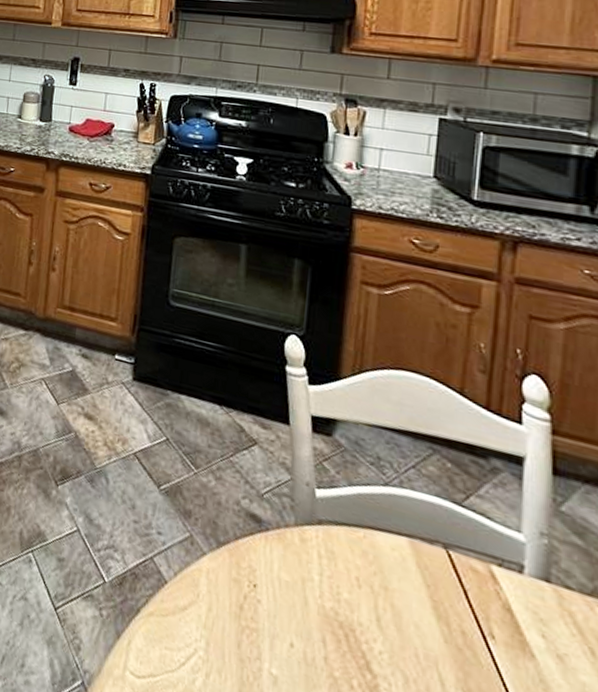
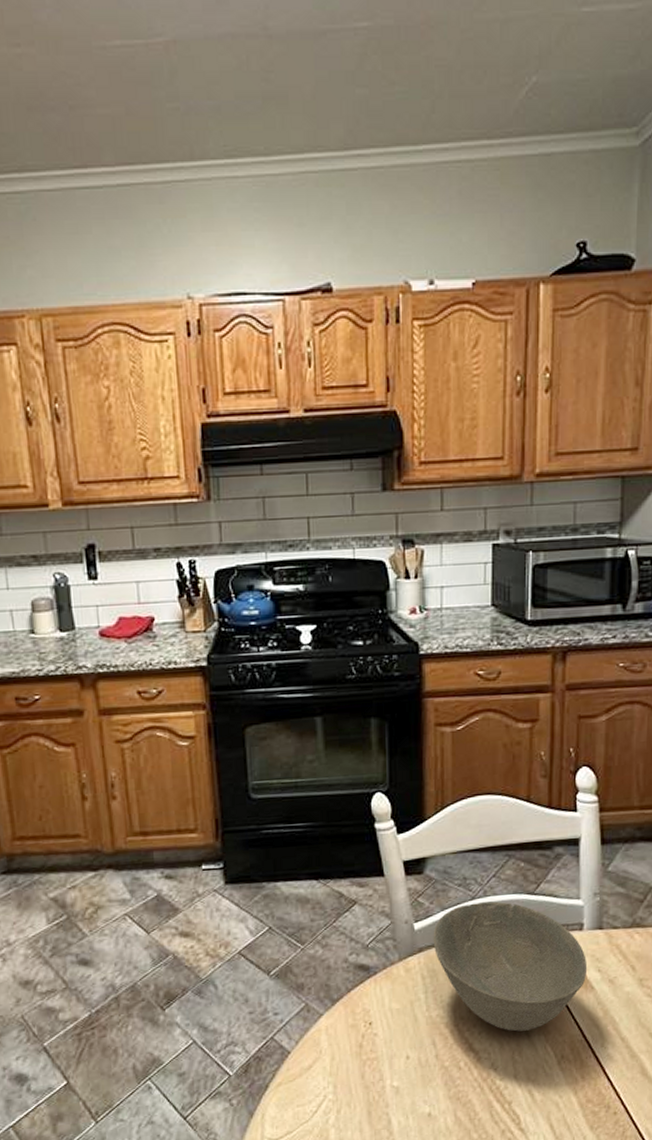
bowl: none [335,487,527,679] -> present [433,901,588,1032]

